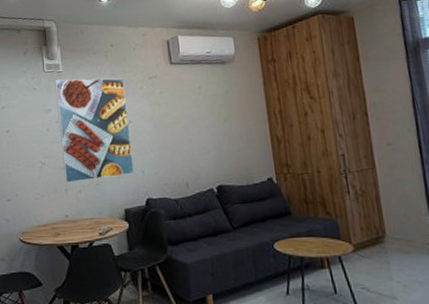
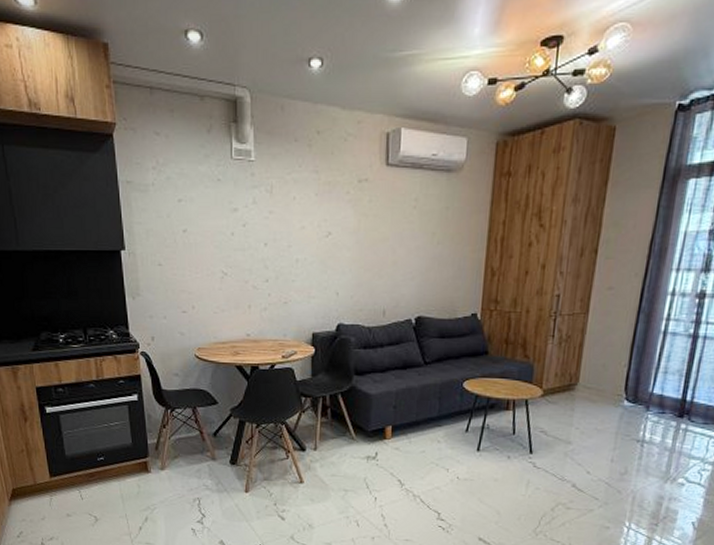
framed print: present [55,78,135,183] -> none [244,170,329,299]

